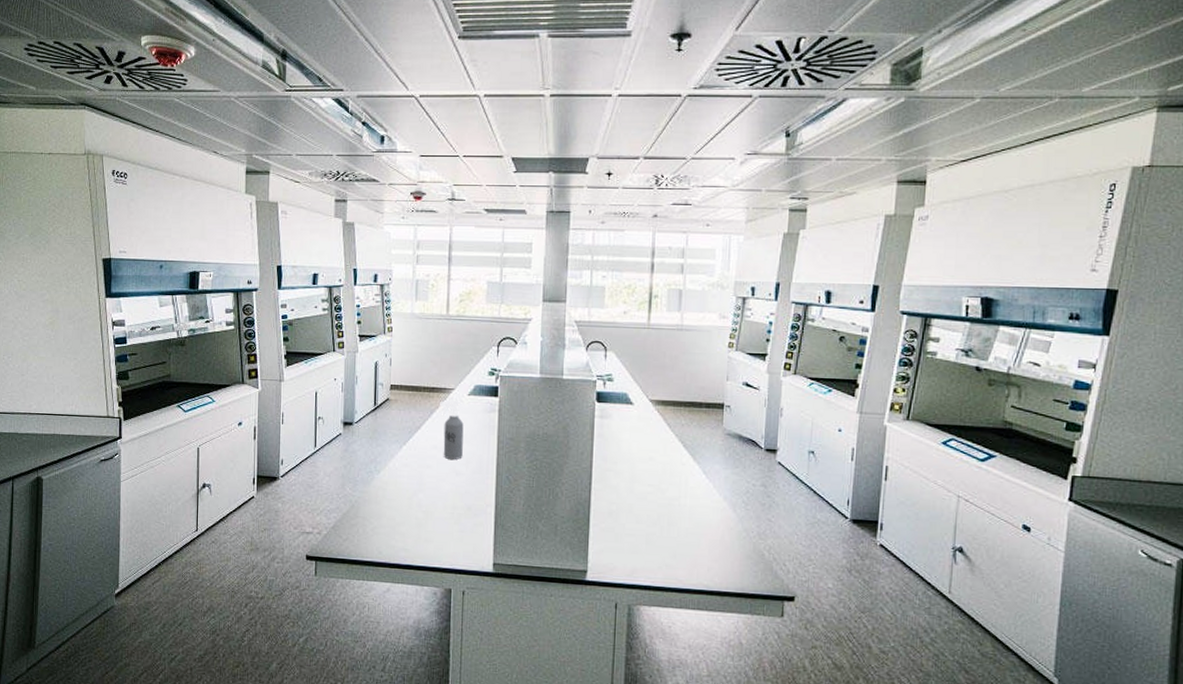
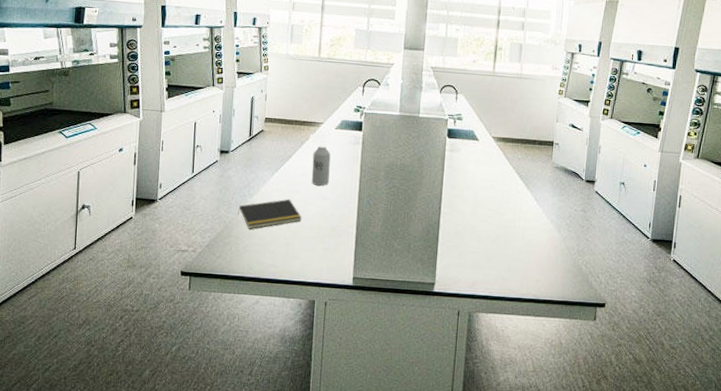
notepad: none [364,474,434,509] -> present [238,199,302,229]

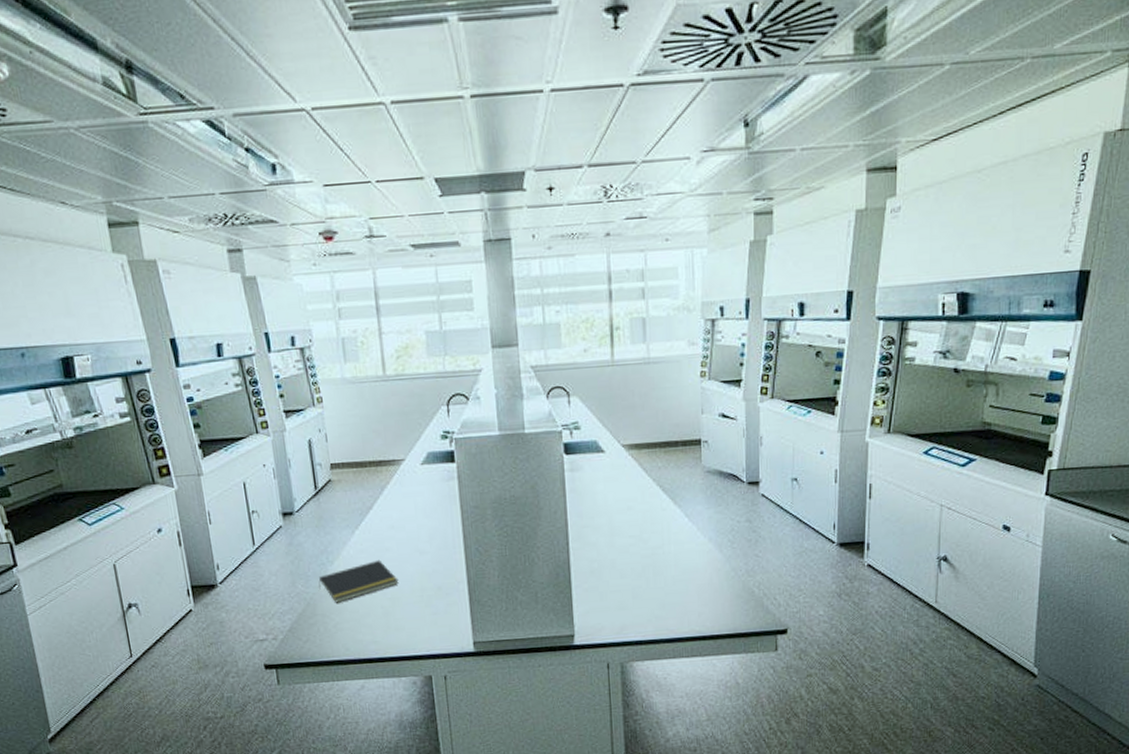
spray bottle: present [310,132,331,186] -> none [390,471,424,538]

